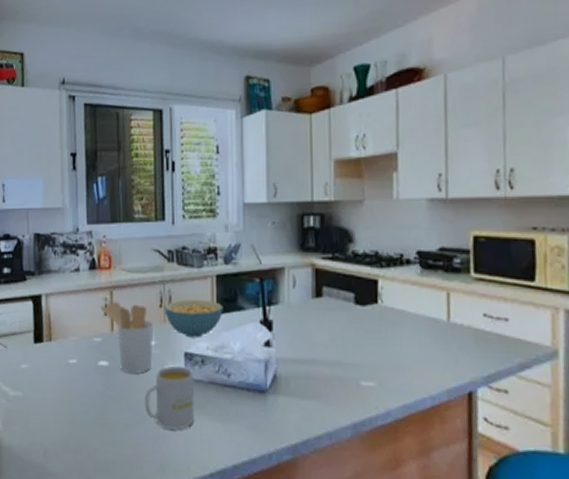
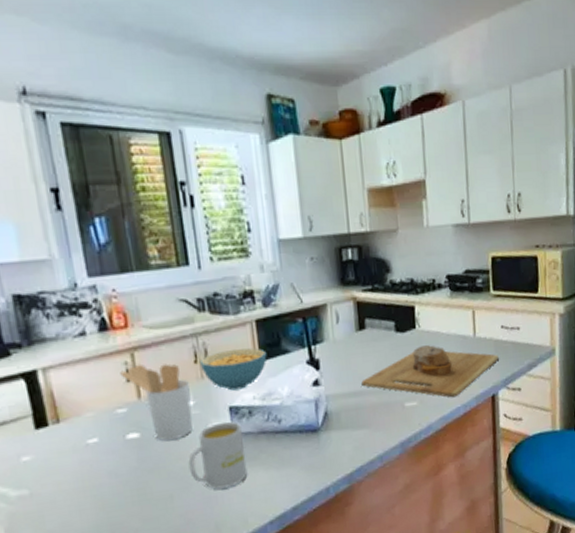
cutting board: none [314,323,479,386] -> present [361,345,499,398]

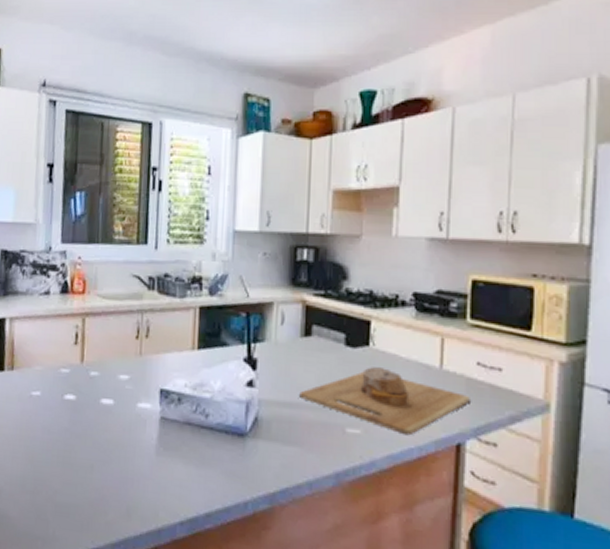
utensil holder: present [120,364,193,441] -> none [70,329,129,411]
mug: present [188,421,248,490] -> none [113,403,169,473]
cereal bowl: present [199,348,267,391] -> none [140,332,205,374]

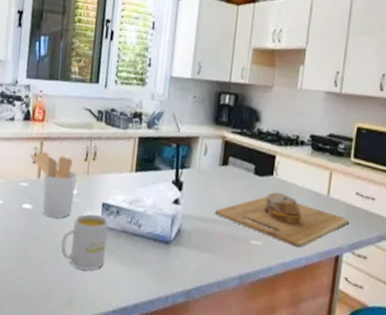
utensil holder: none [70,329,129,411] -> present [30,151,78,218]
mug: none [113,403,169,473] -> present [61,213,109,271]

